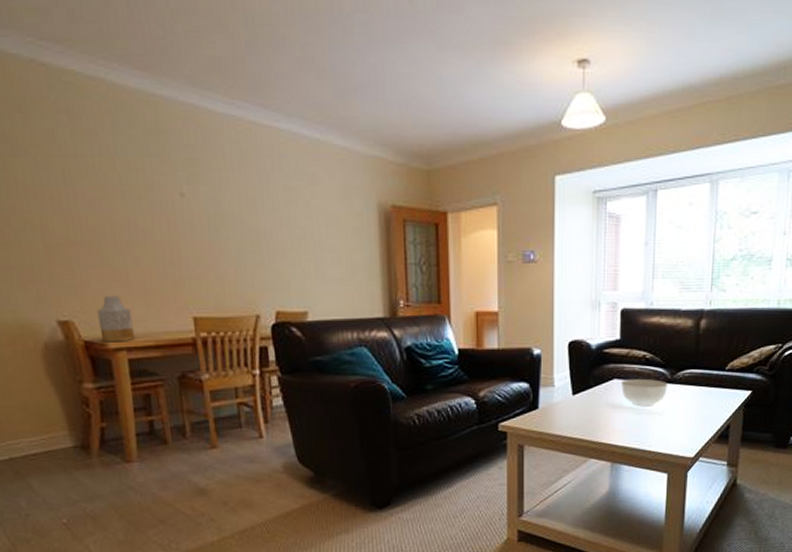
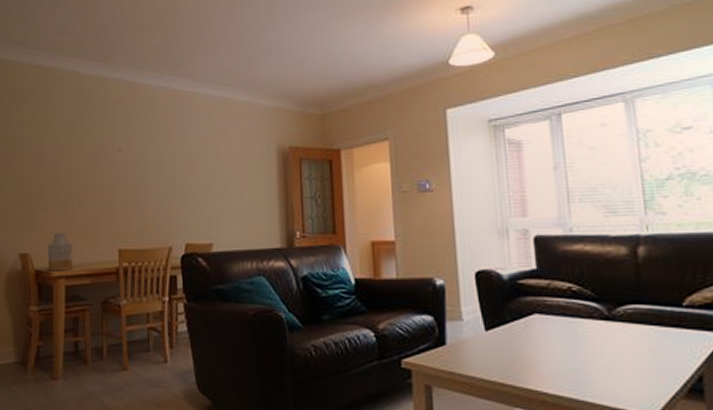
bowl: present [621,378,669,407] -> none [544,314,607,348]

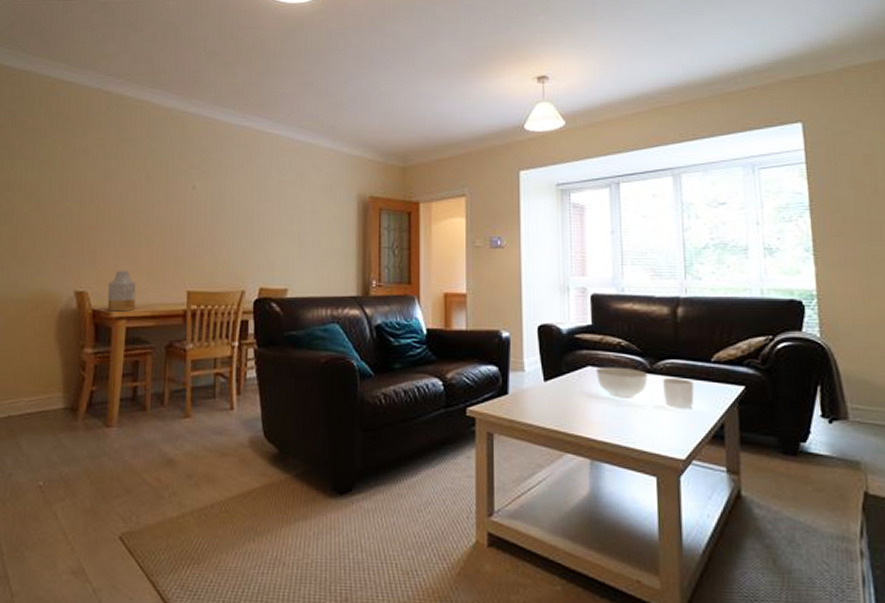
bowl: none [544,314,607,348] -> present [596,366,648,398]
mug: none [624,326,664,361] -> present [663,378,695,411]

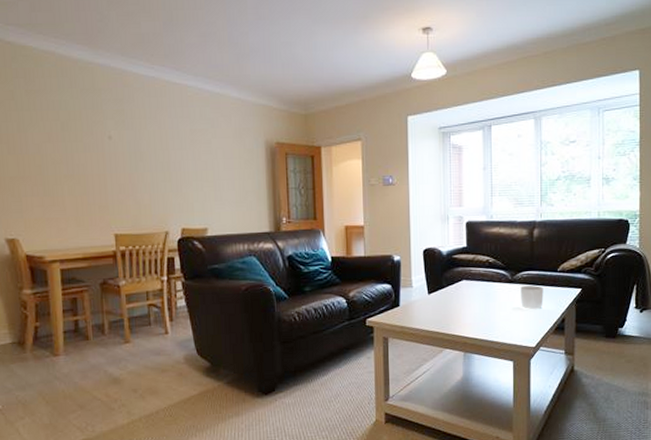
vase: present [107,270,136,312] -> none [38,217,67,256]
bowl: present [596,366,648,398] -> none [469,279,510,304]

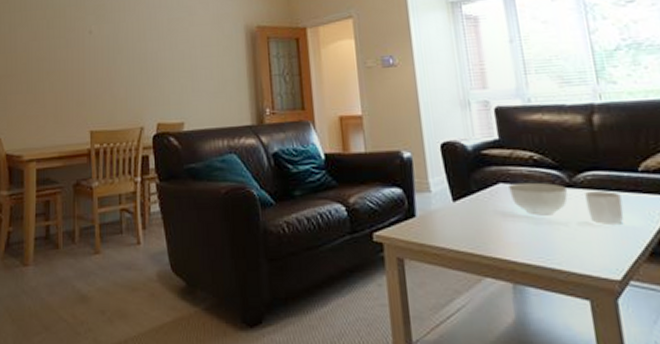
bowl: none [469,279,510,304] -> present [508,182,568,216]

